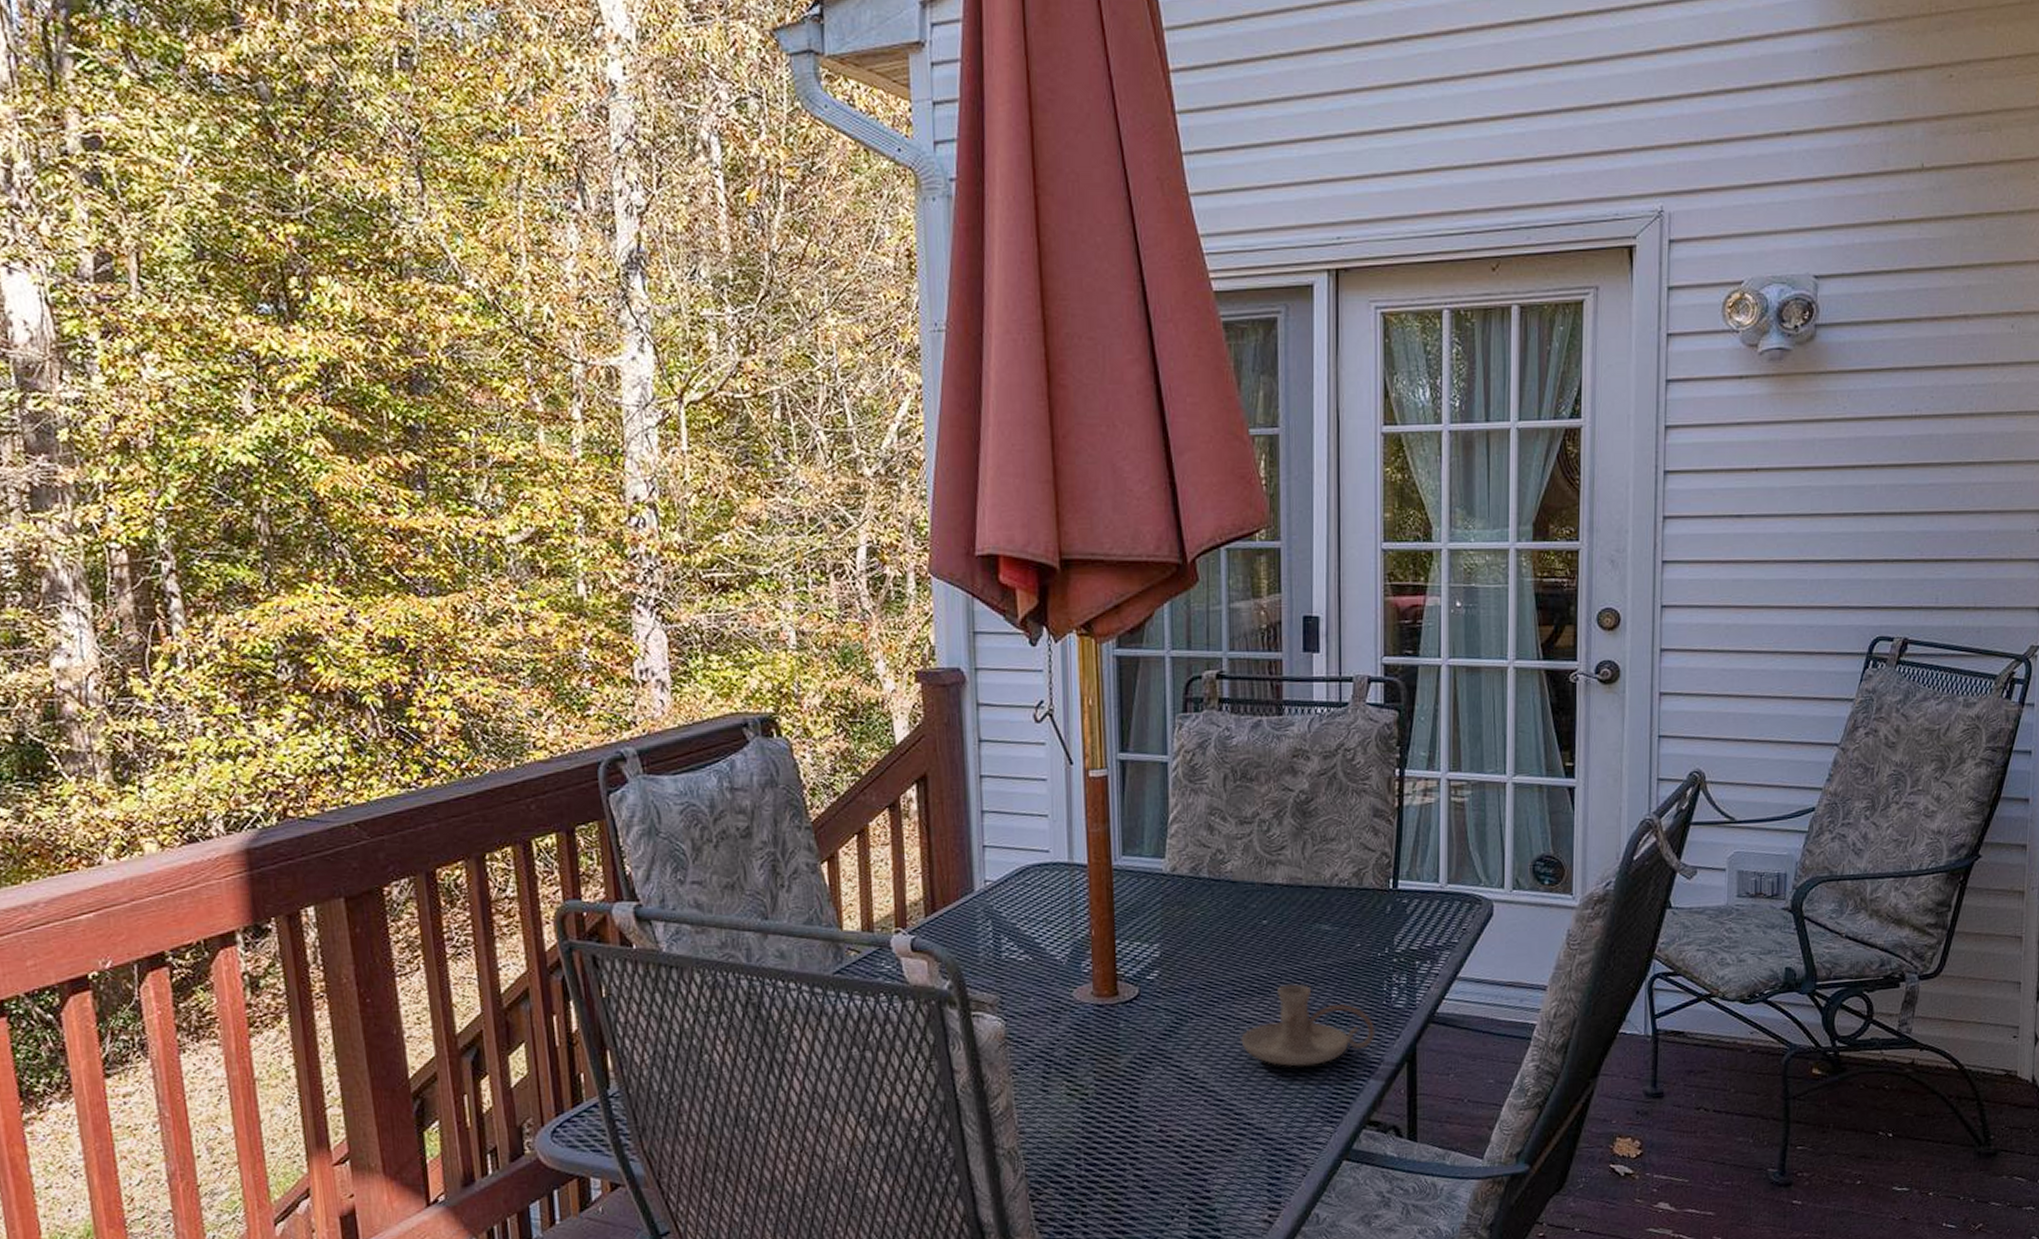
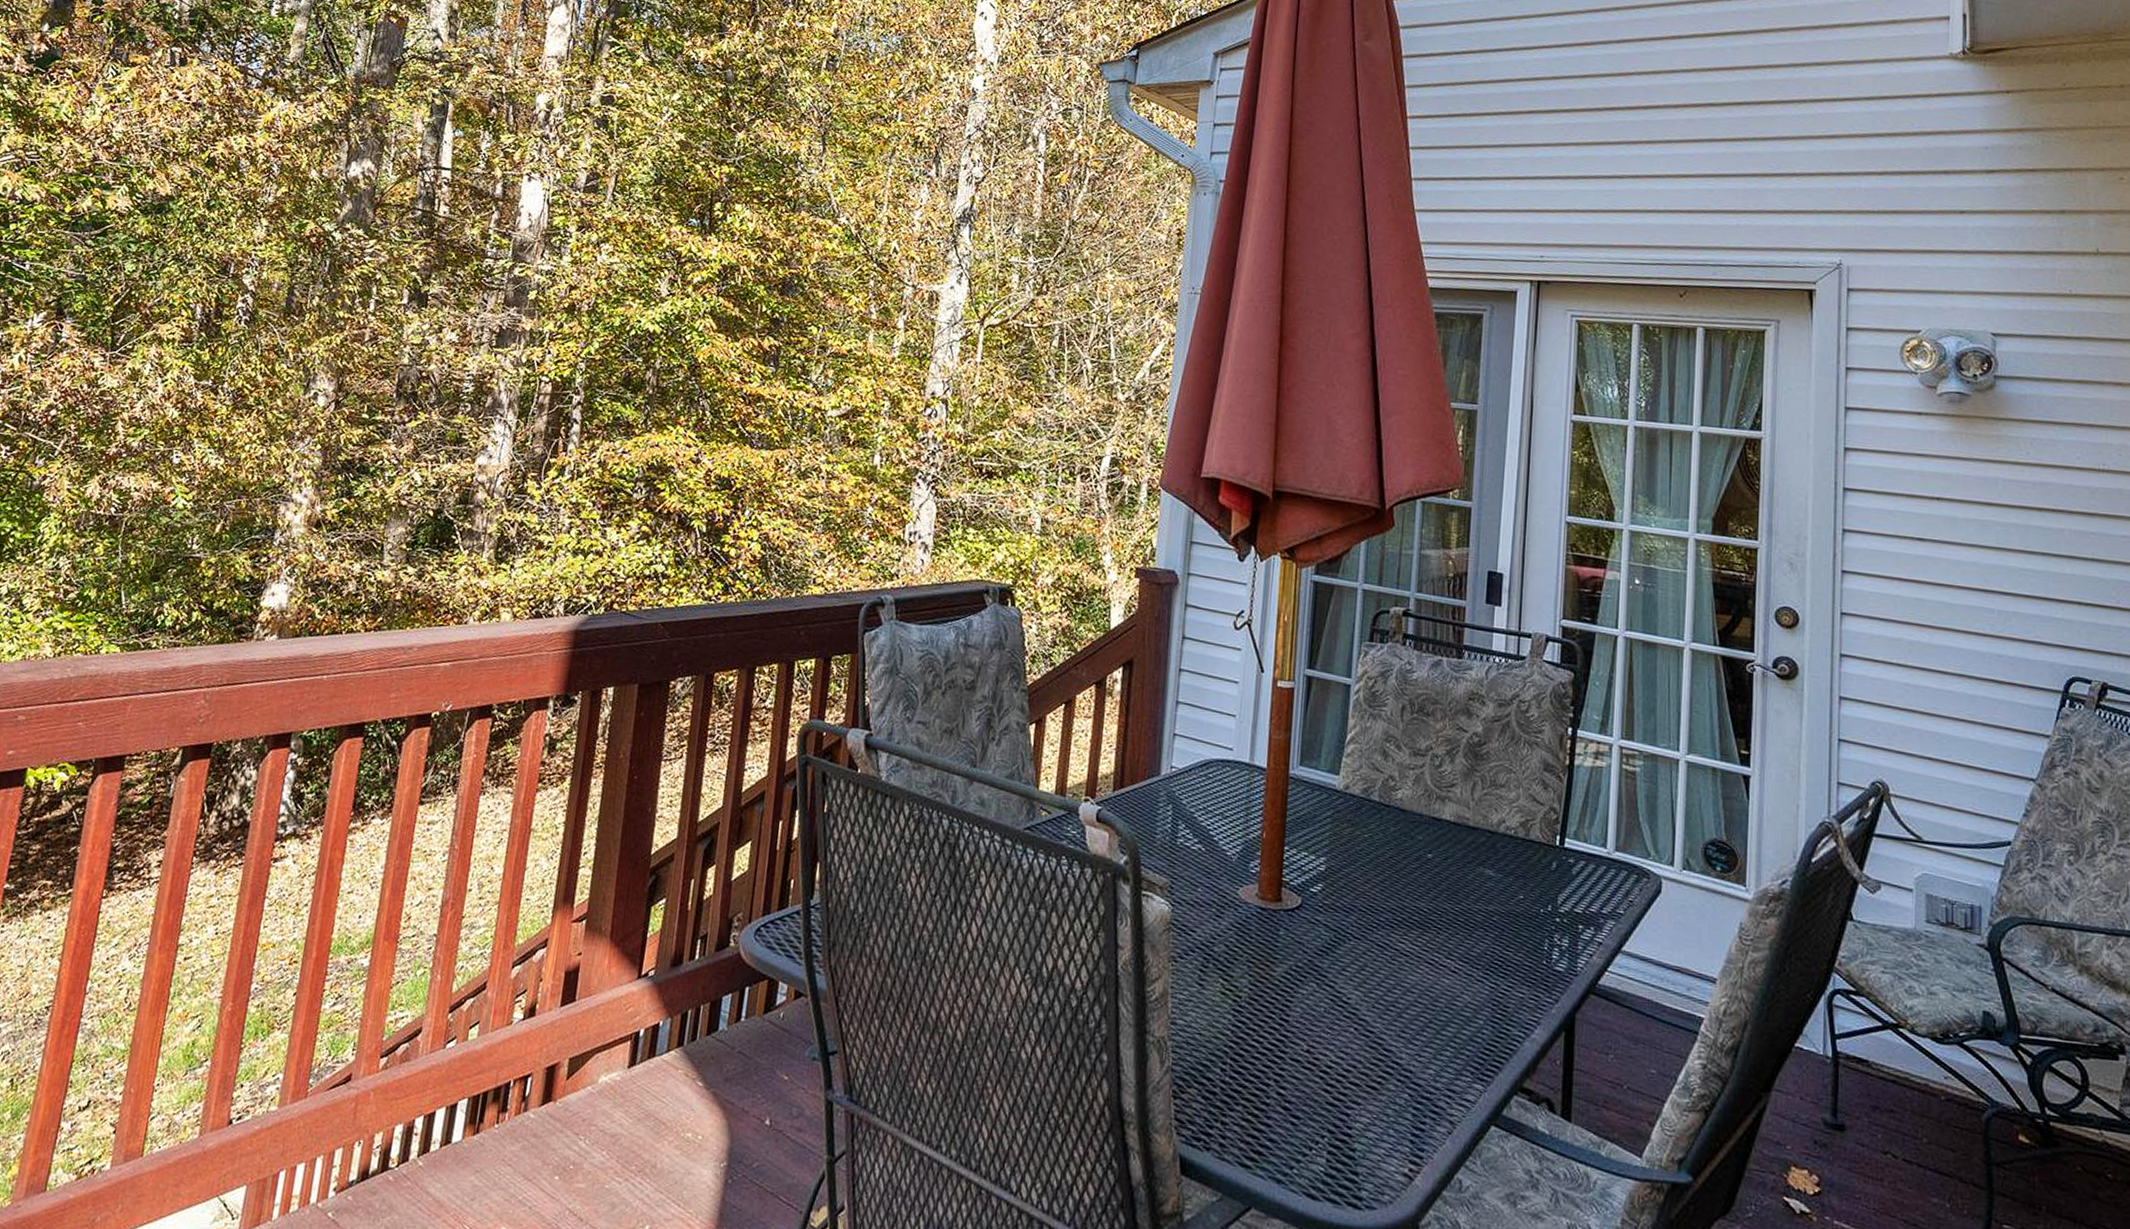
candle holder: present [1241,984,1376,1067] -> none [1396,923,1534,1015]

